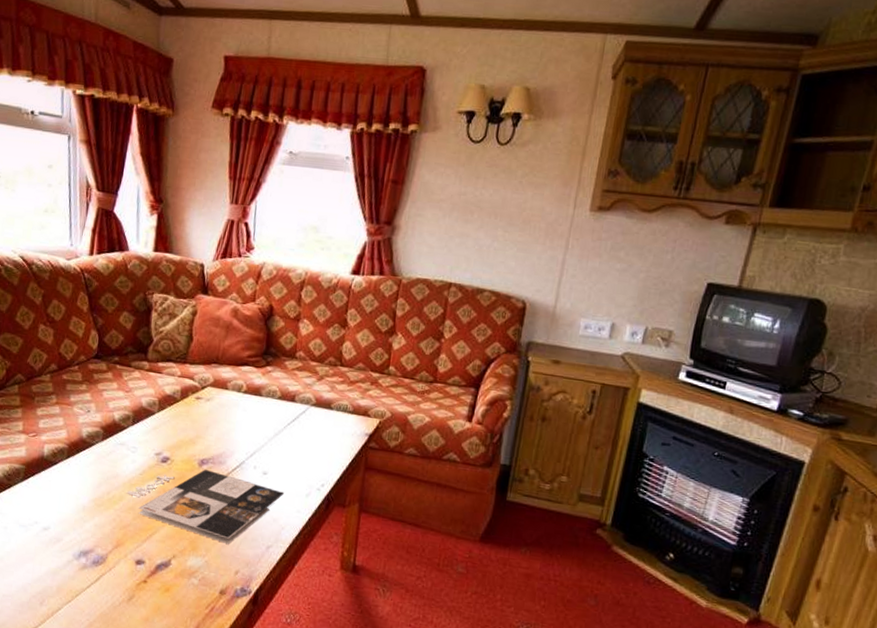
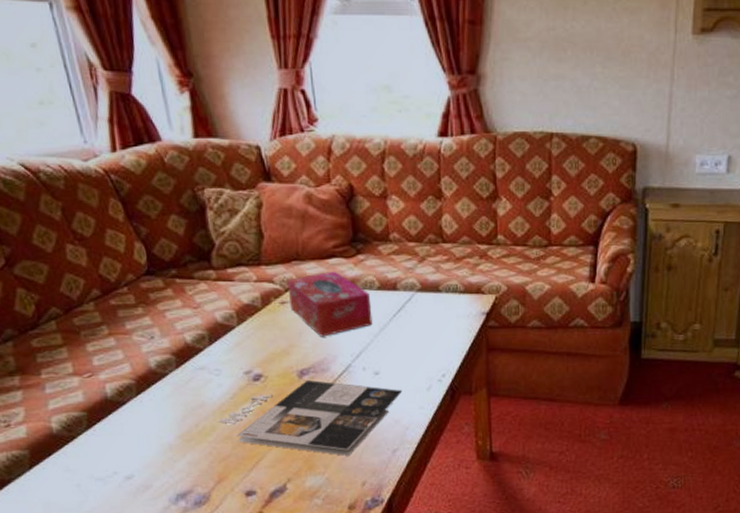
tissue box: none [203,377,271,434] -> present [287,271,373,337]

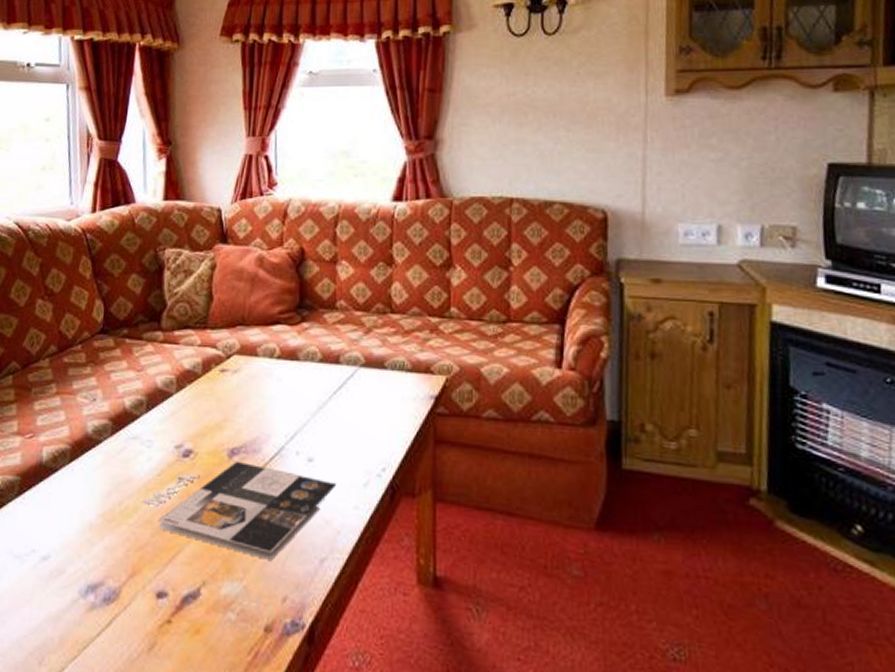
tissue box: present [287,271,373,337] -> none [229,338,311,412]

